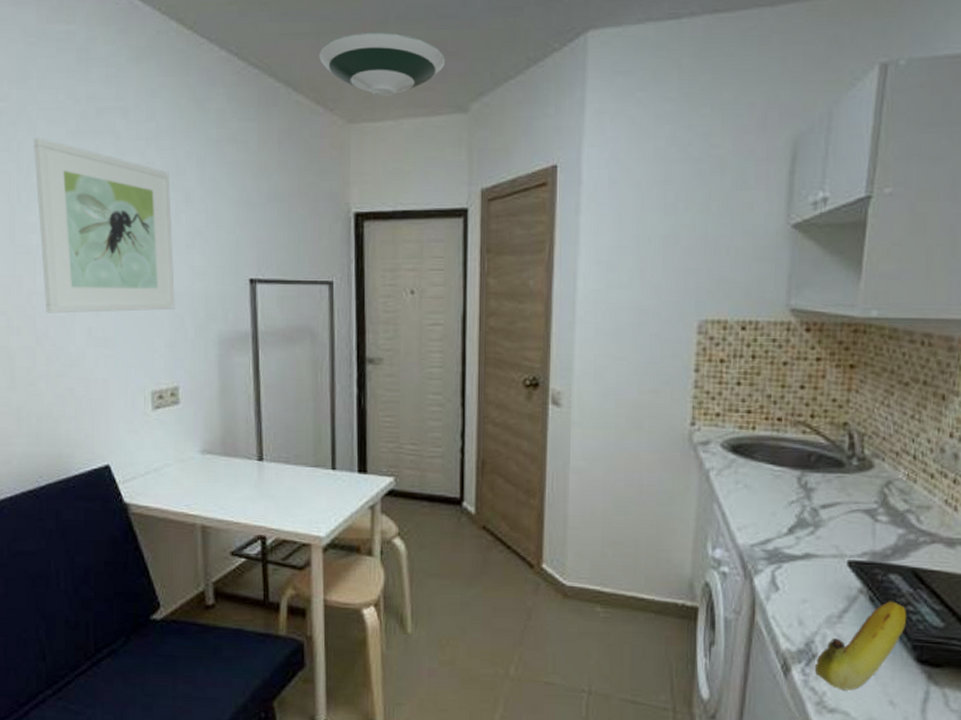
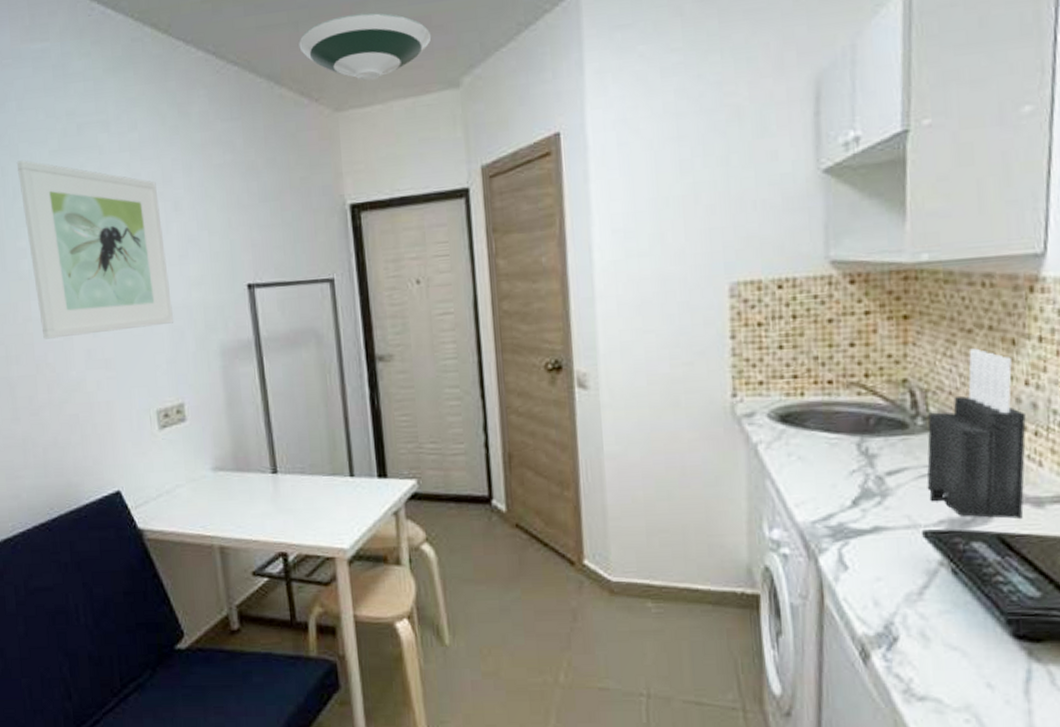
fruit: present [815,600,907,691] -> none [898,570,998,675]
knife block: none [855,400,947,557] -> present [927,348,1026,520]

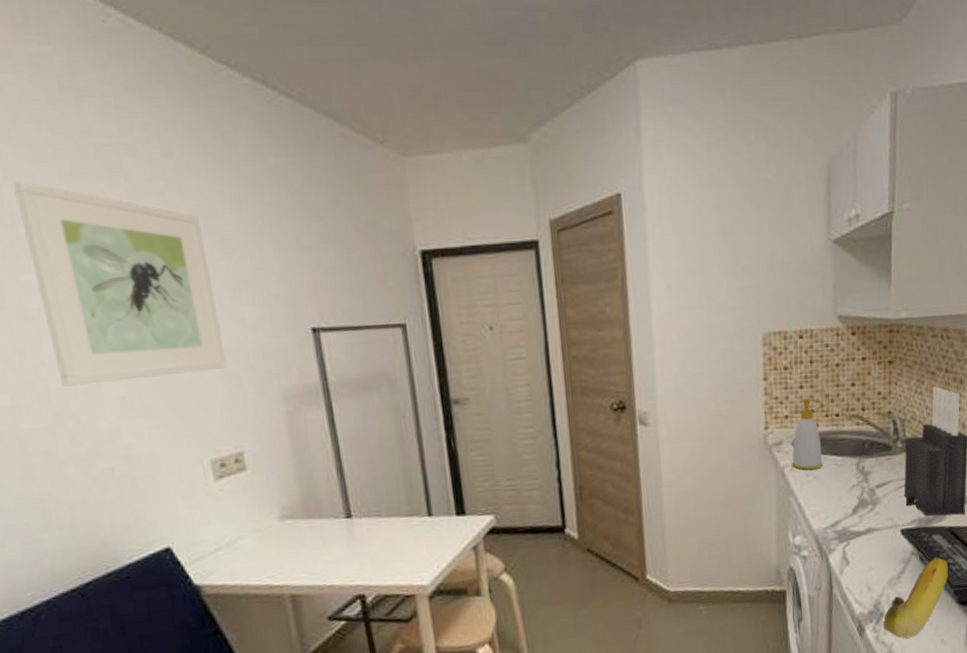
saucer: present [298,12,432,81] -> none [360,59,499,128]
soap bottle: none [768,360,811,449] -> present [792,397,823,470]
fruit: none [898,570,998,675] -> present [883,556,949,639]

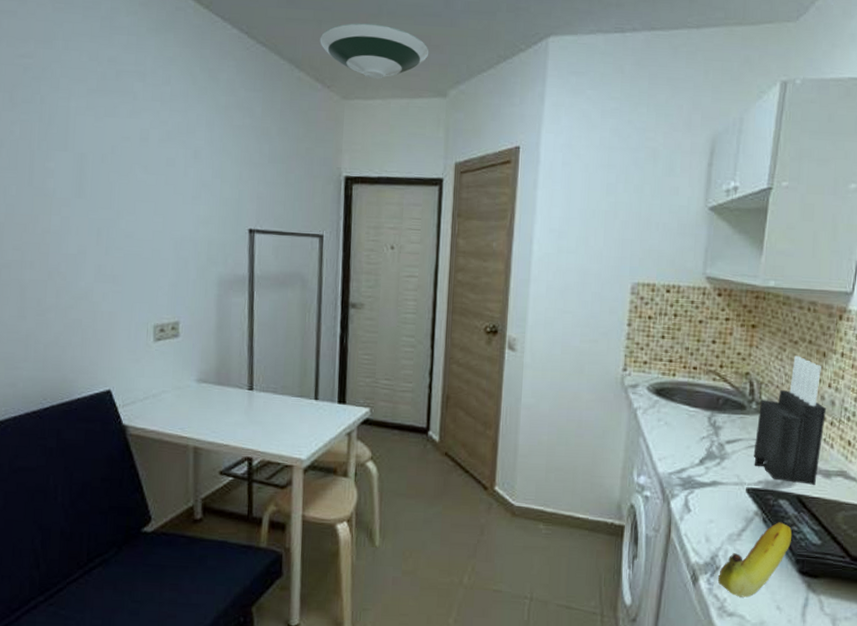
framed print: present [12,181,227,386] -> none [55,92,181,253]
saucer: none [360,59,499,128] -> present [320,23,429,79]
soap bottle: present [792,397,823,470] -> none [645,347,682,416]

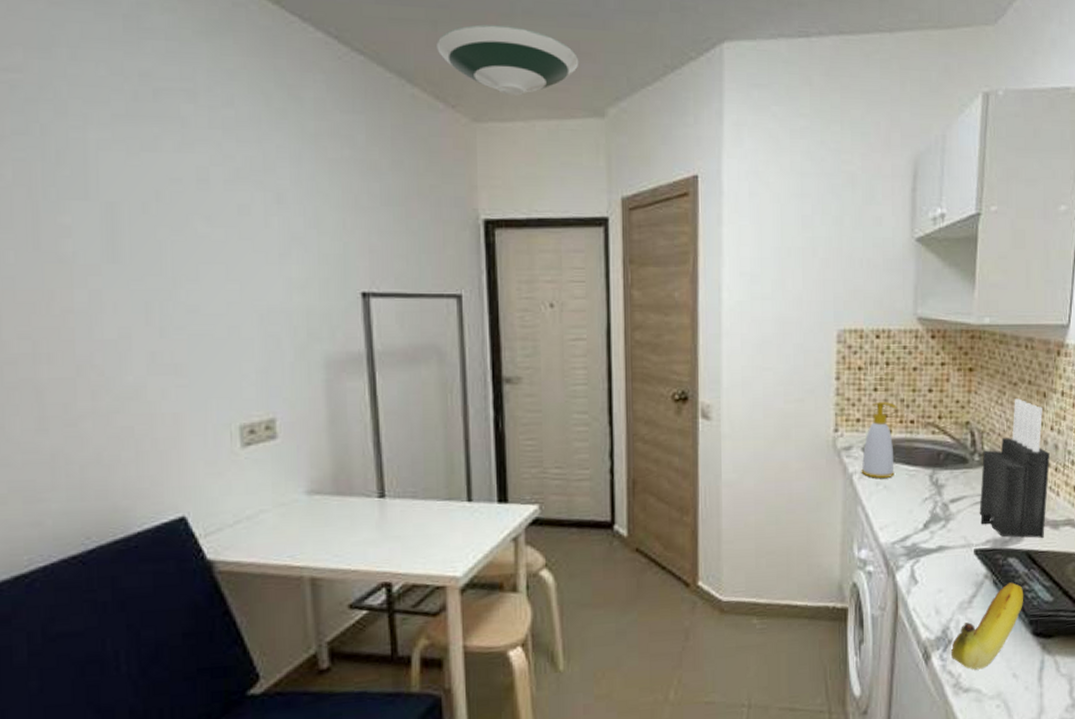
soap bottle: none [645,347,682,416] -> present [861,401,897,479]

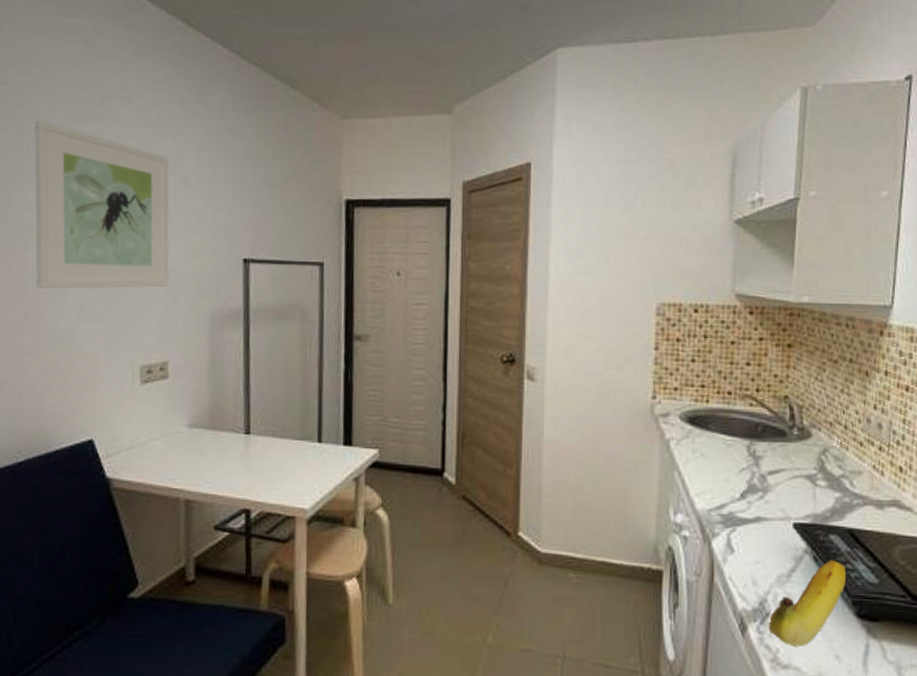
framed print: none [63,120,267,336] -> present [34,120,169,289]
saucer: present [436,24,579,96] -> none [316,40,432,97]
soap bottle: present [861,401,897,479] -> none [678,372,715,447]
knife block: present [979,398,1050,539] -> none [798,376,873,518]

